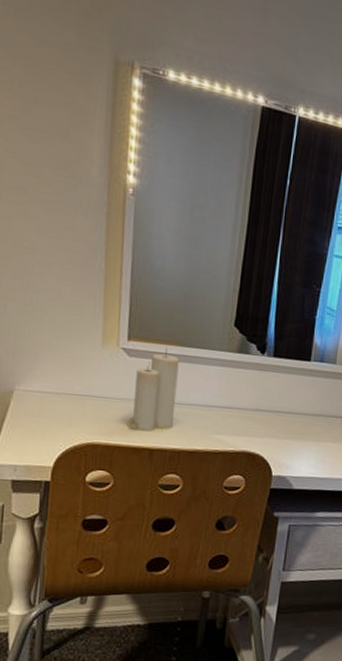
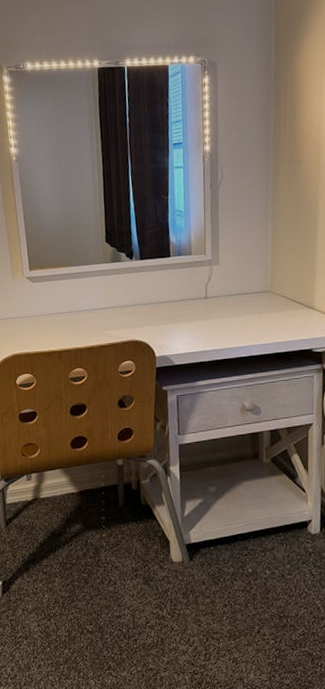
candle: present [126,348,179,433] -> none [38,270,73,340]

